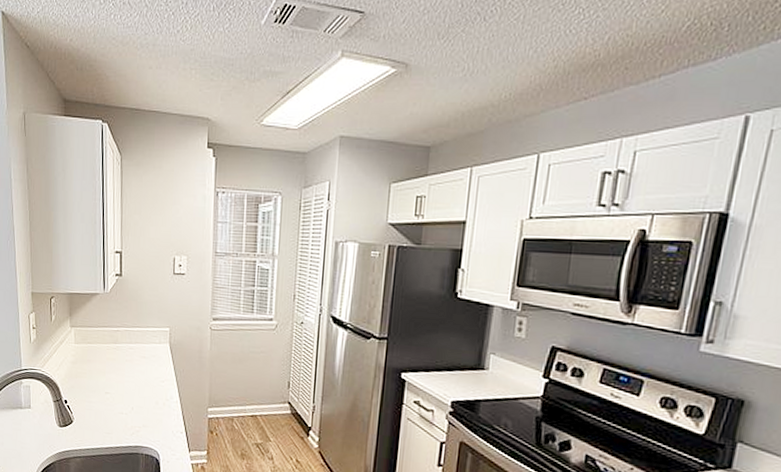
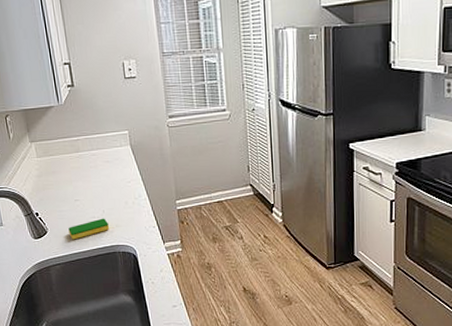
dish sponge: none [94,415,136,434] -> present [68,218,110,240]

